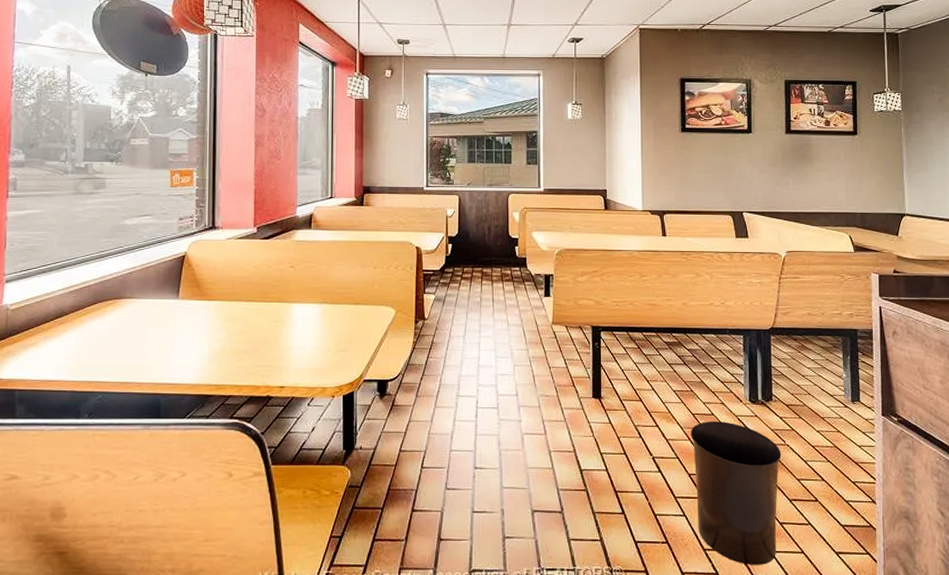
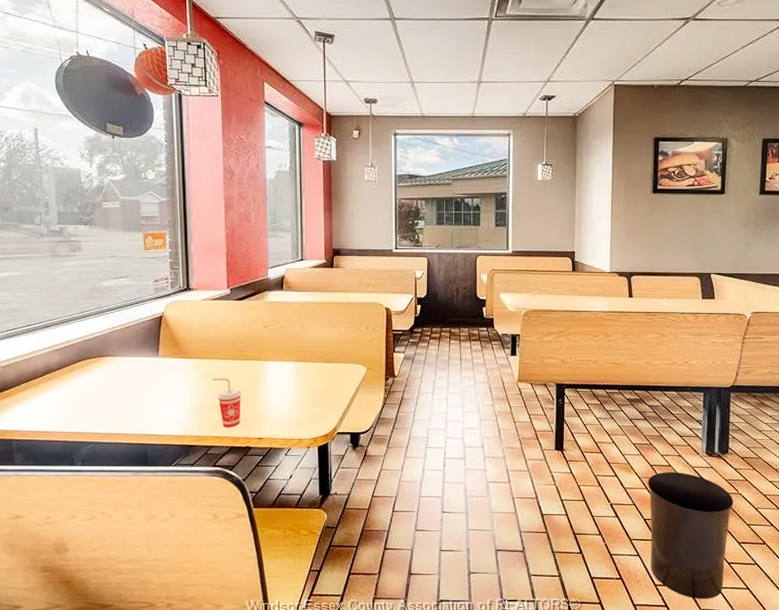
beverage cup: none [234,321,264,375] -> present [212,378,242,427]

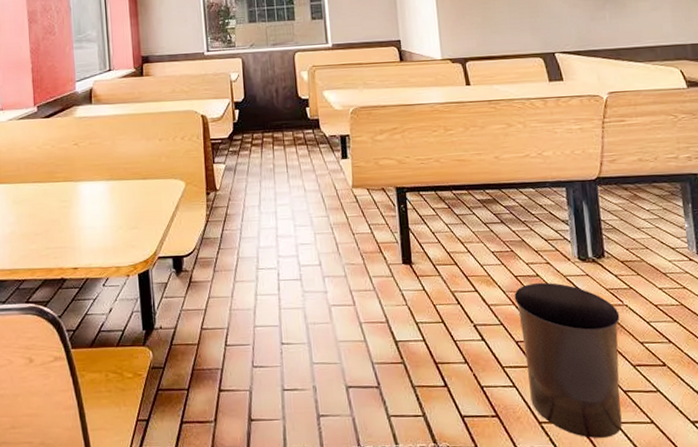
beverage cup: present [212,378,242,427] -> none [22,203,54,258]

